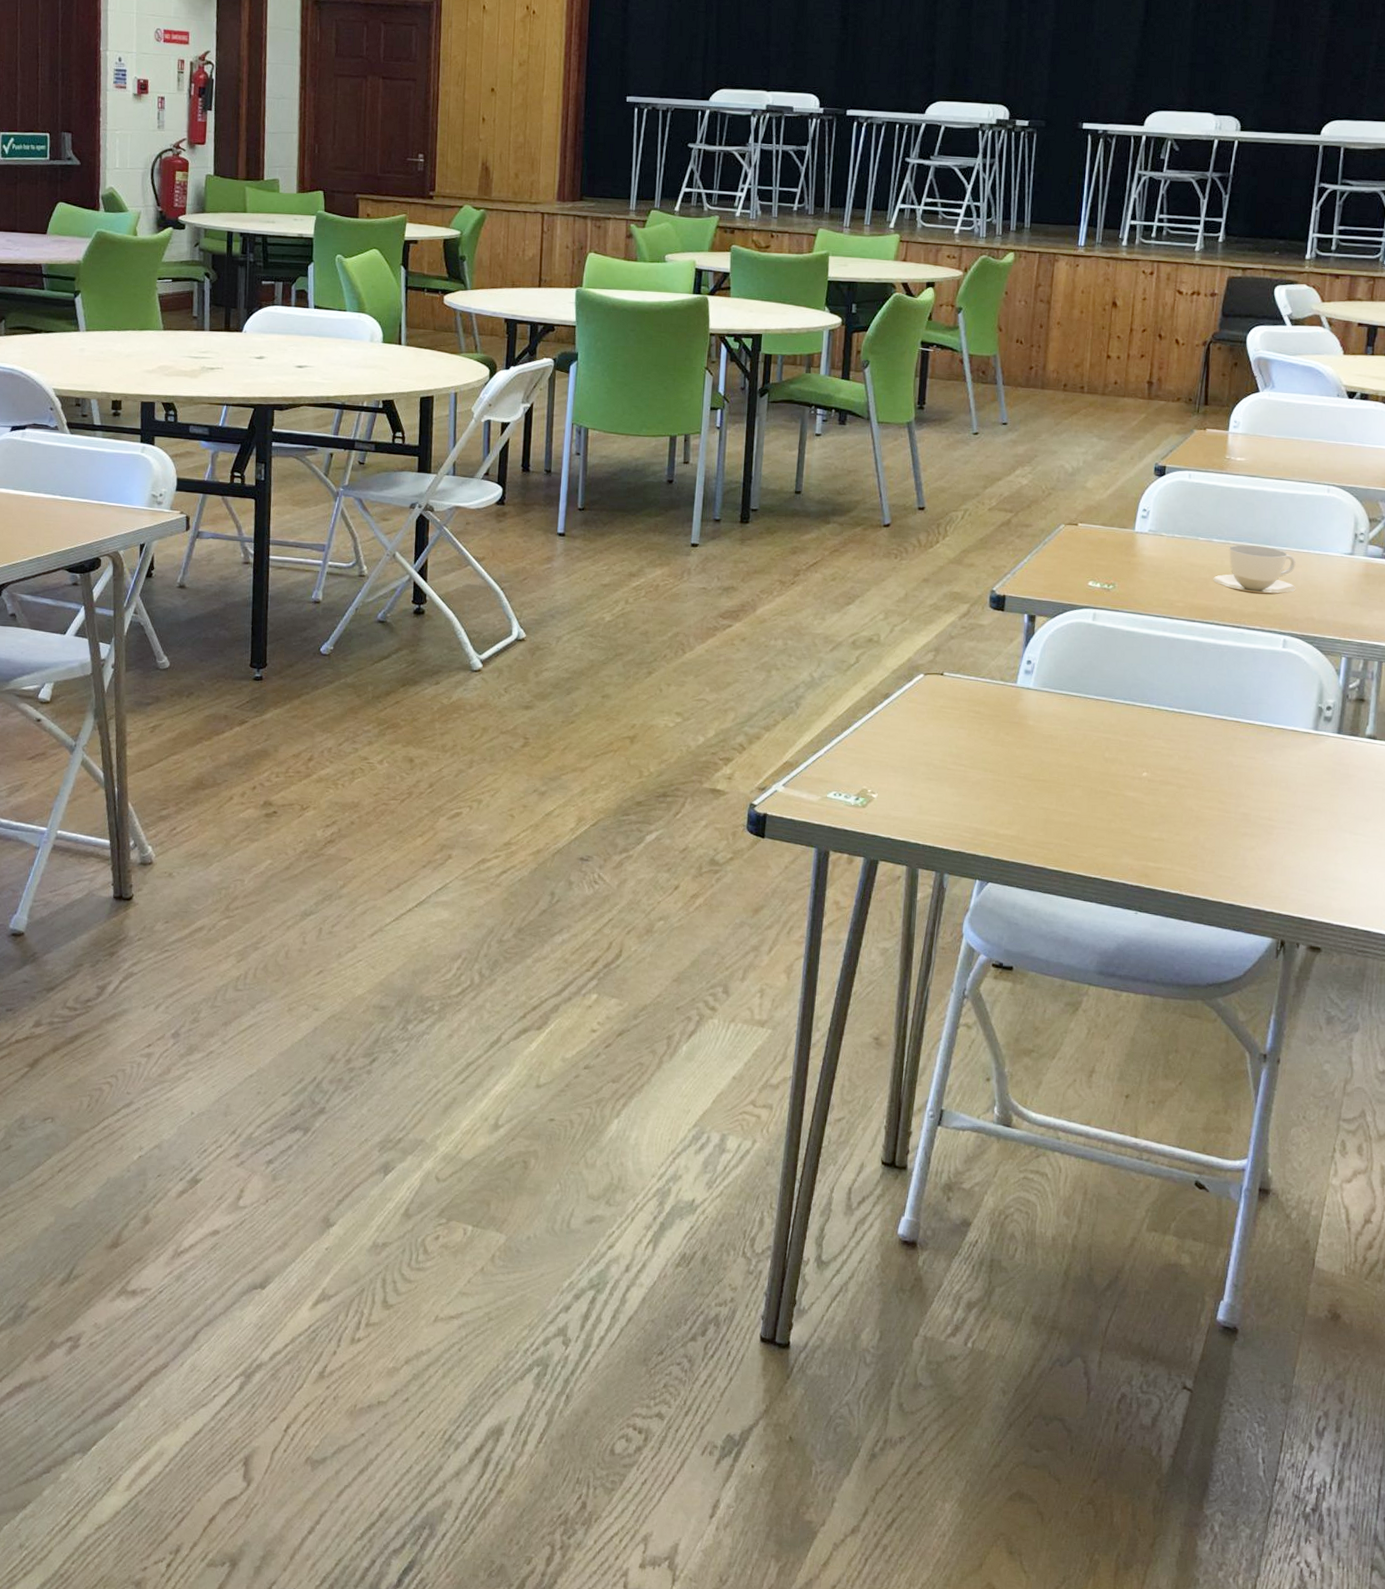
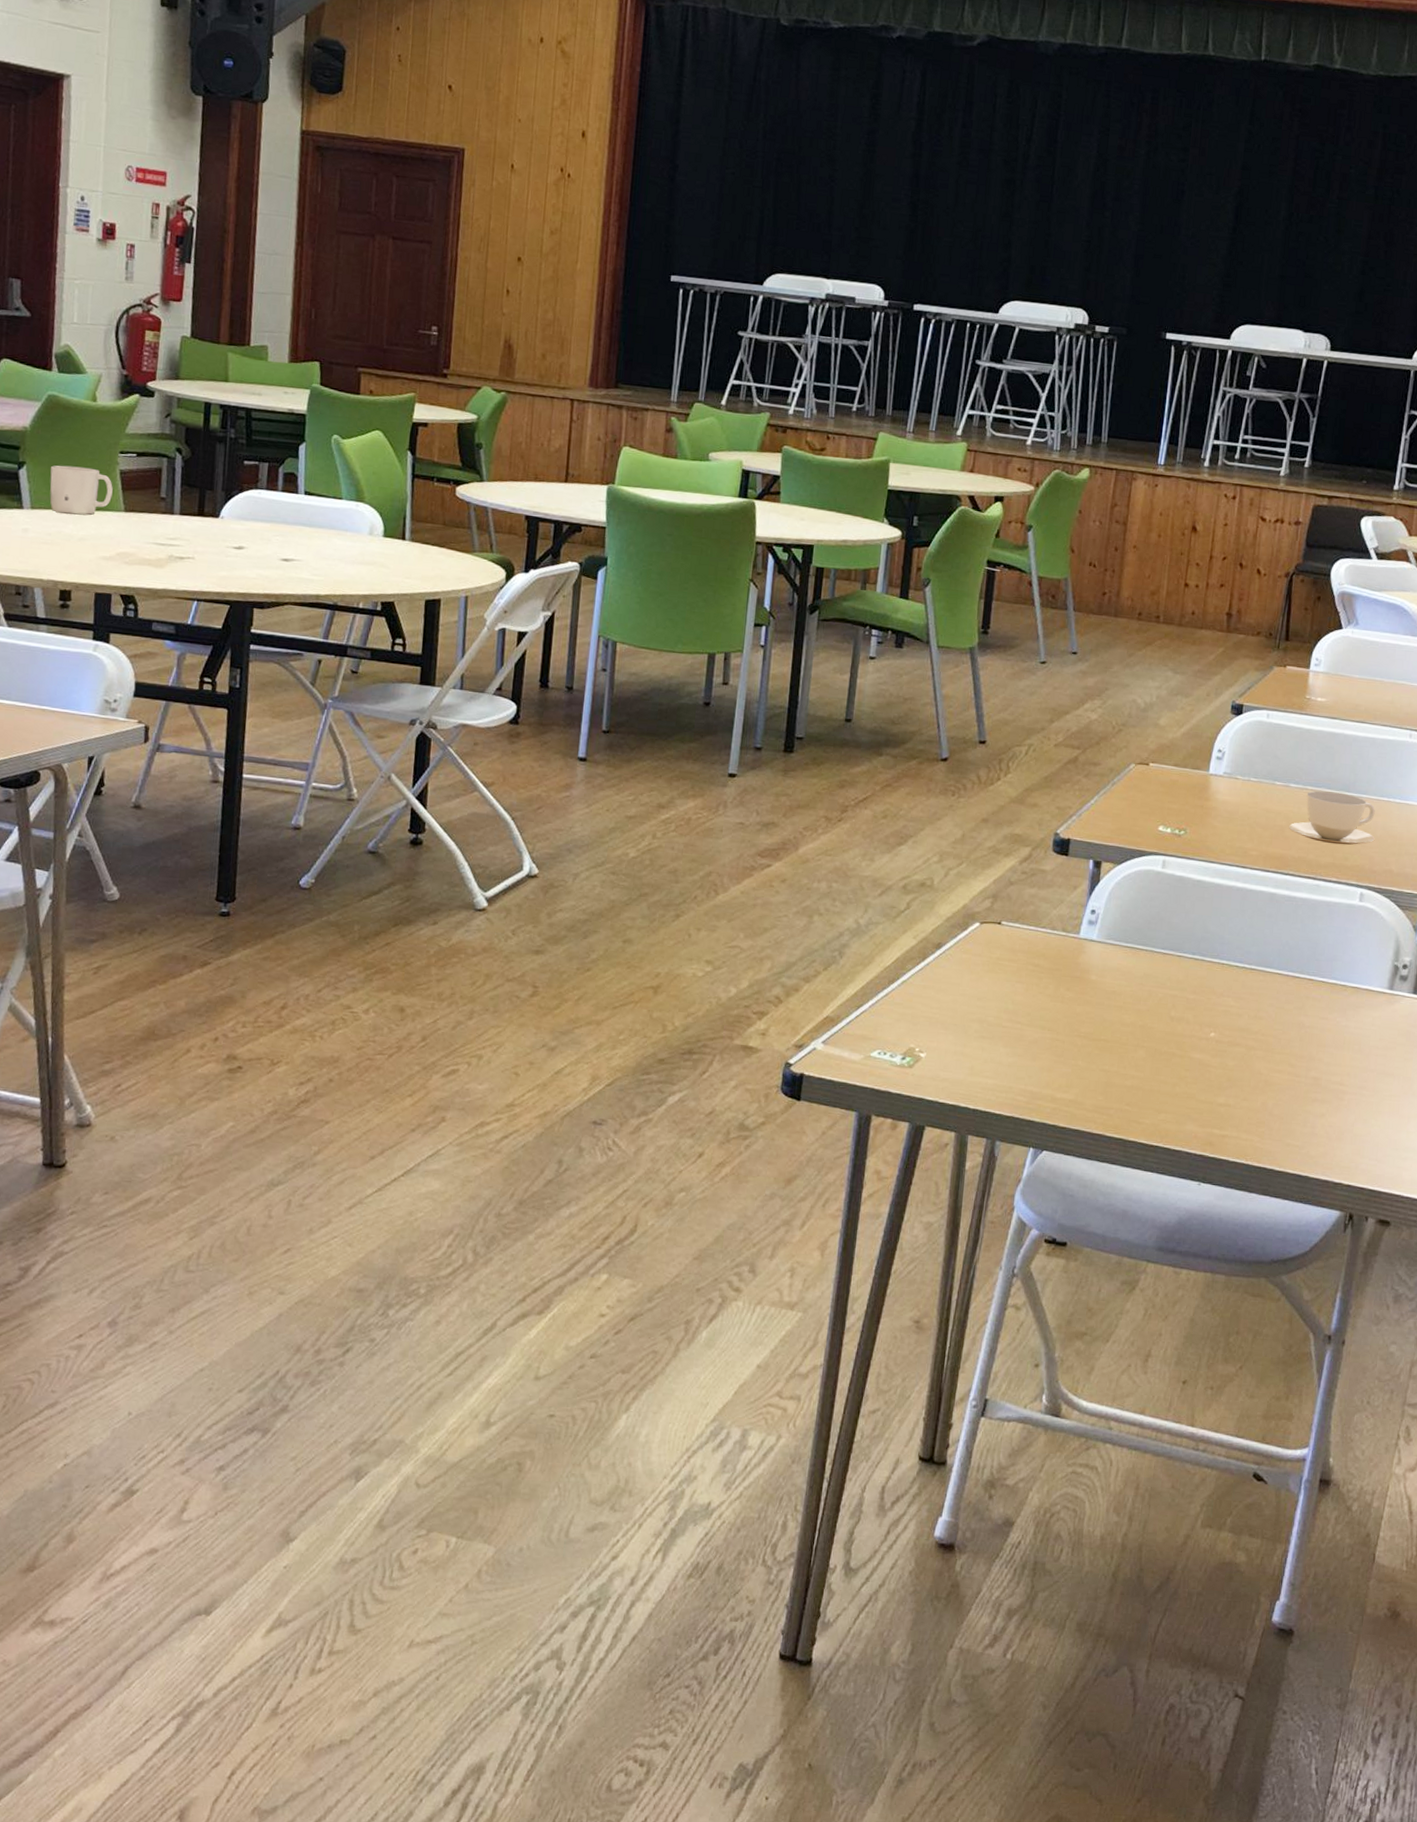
mug: none [101,292,153,335] -> present [49,465,113,516]

